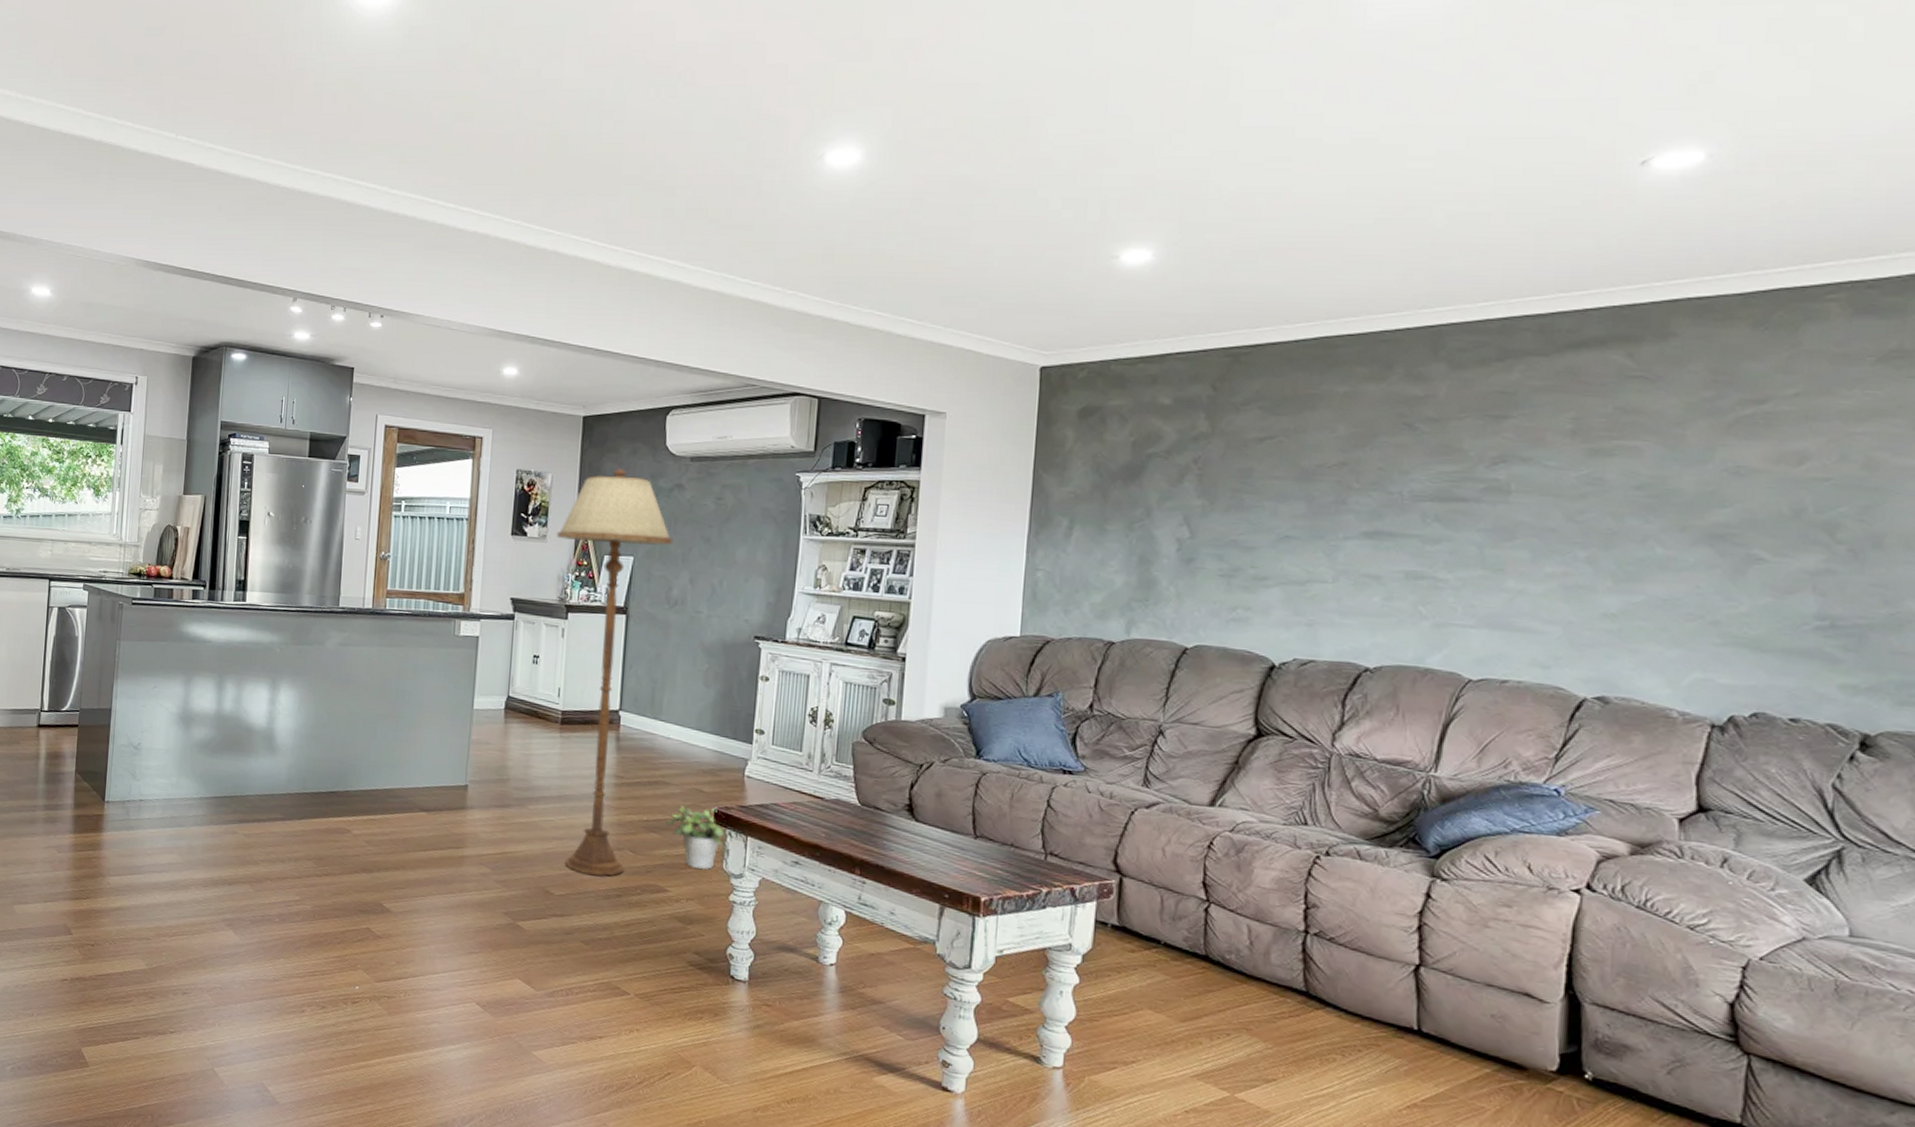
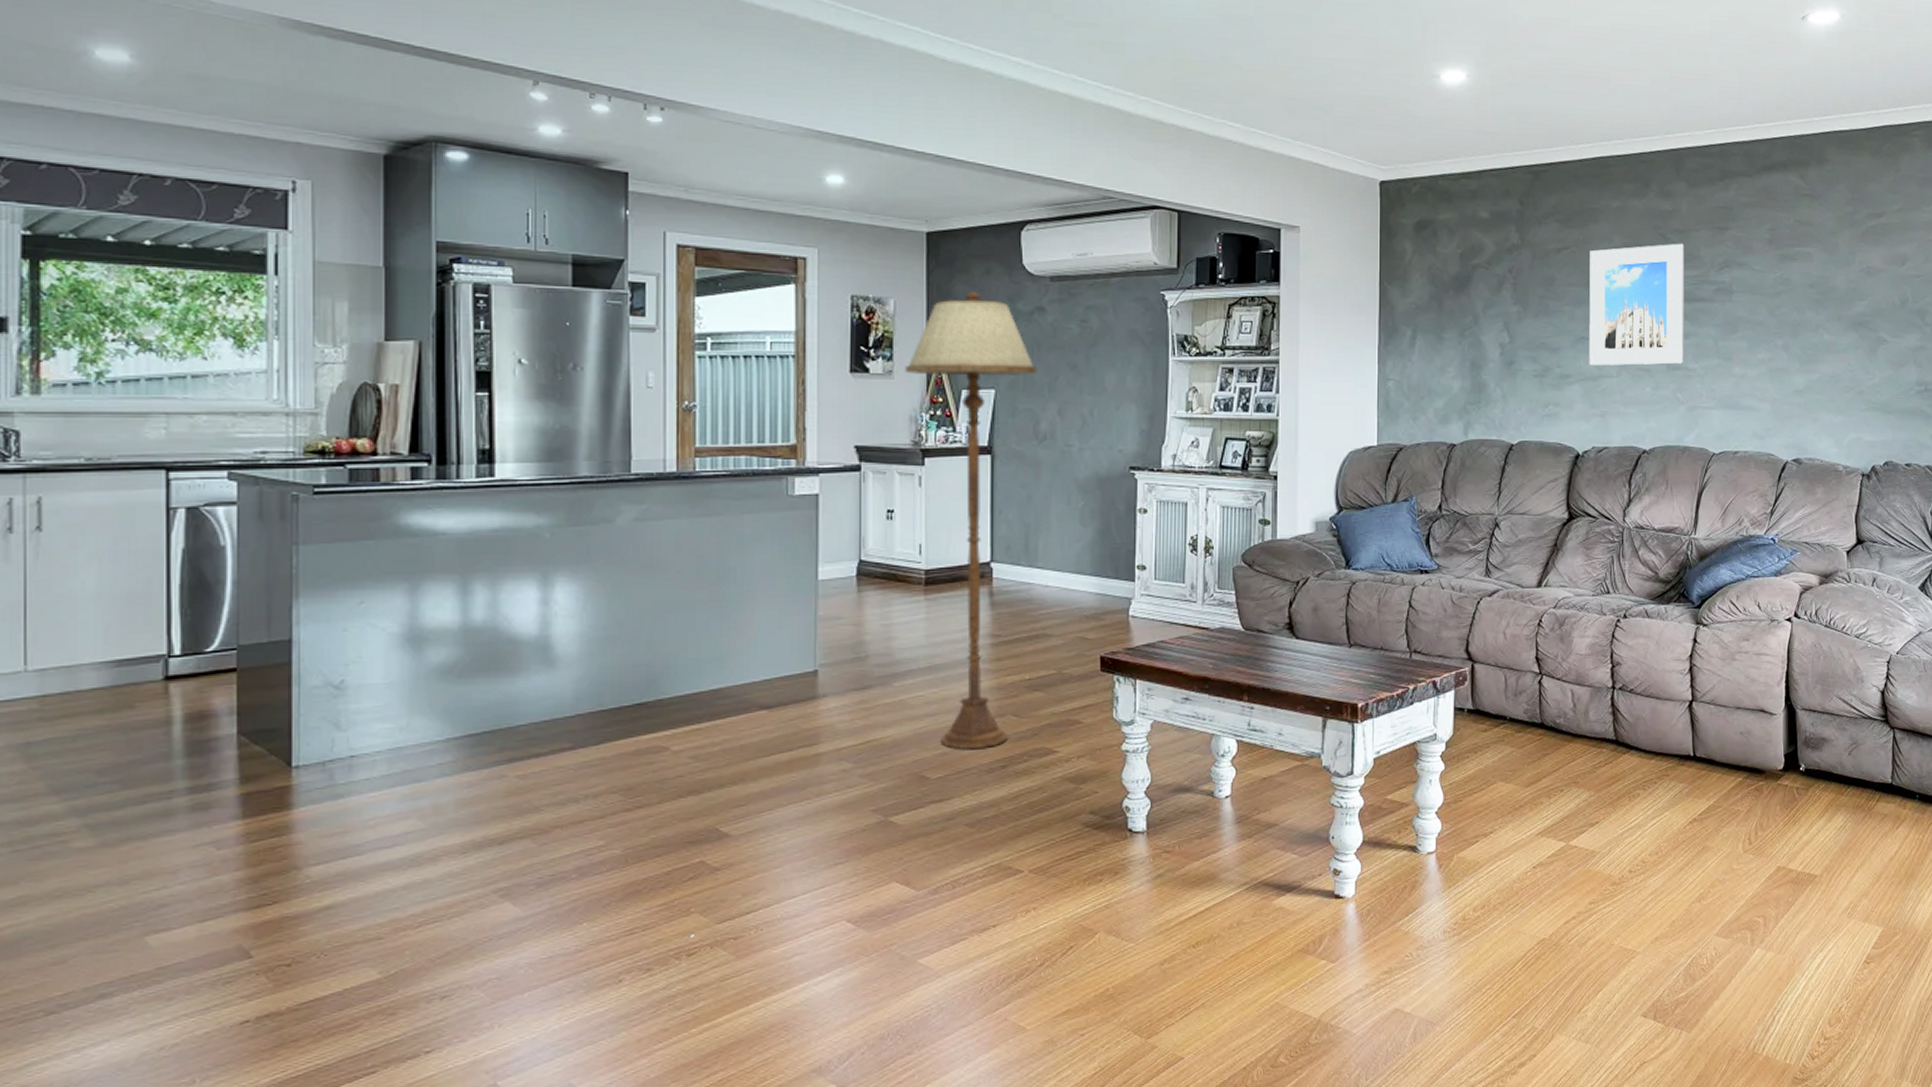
potted plant: present [666,806,725,870] -> none [1050,655,1112,723]
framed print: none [1294,433,1440,573] -> present [1589,243,1685,366]

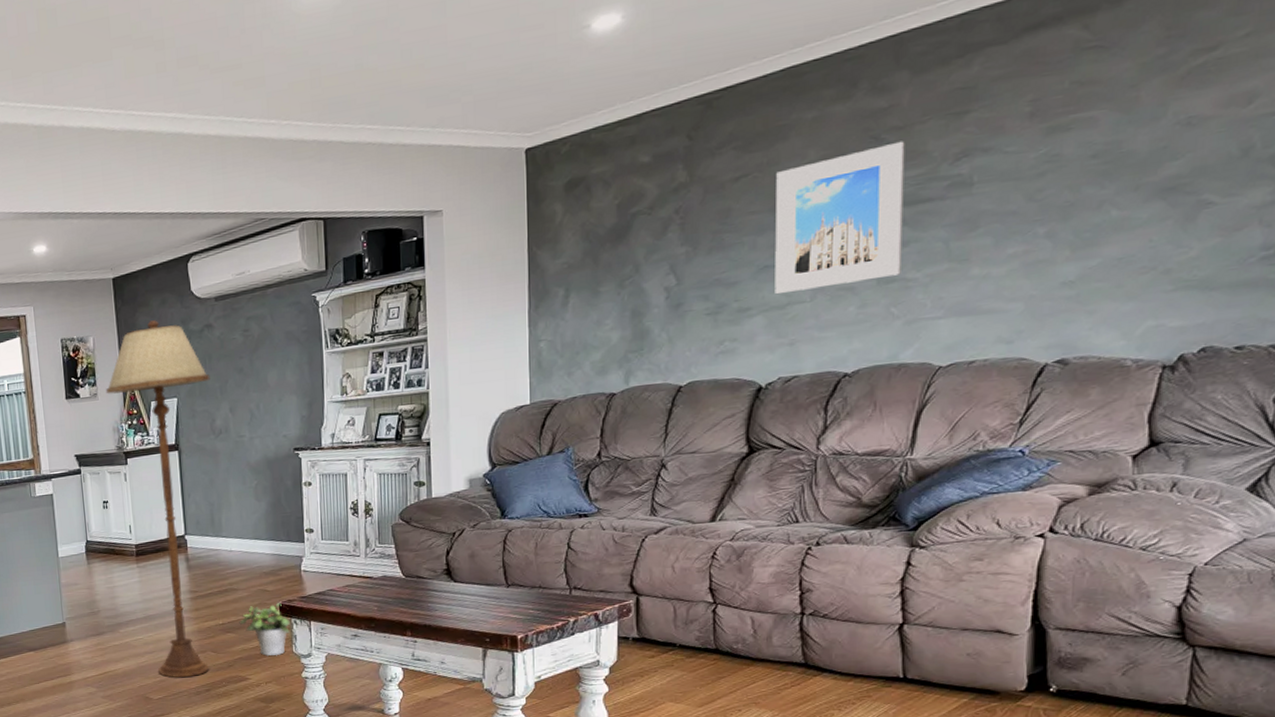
potted plant: none [1050,655,1112,723] -> present [239,603,290,656]

